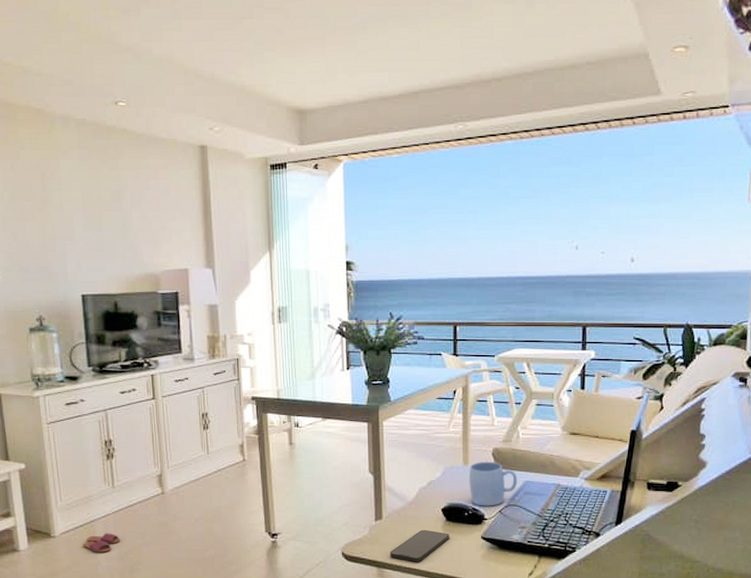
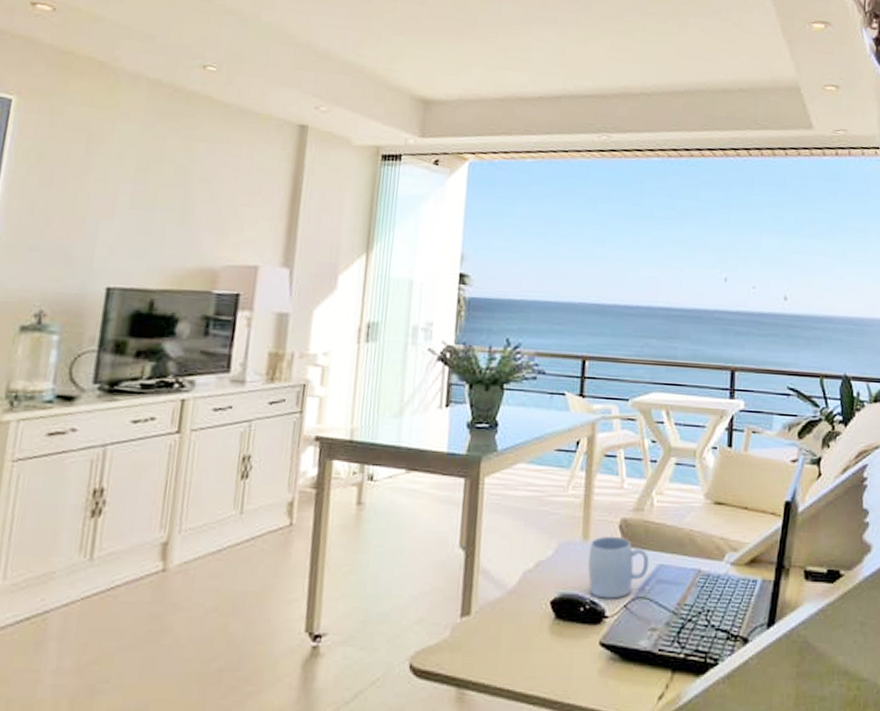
slippers: present [83,533,120,552] -> none [22,631,83,663]
phone: present [389,529,450,562] -> none [475,631,558,680]

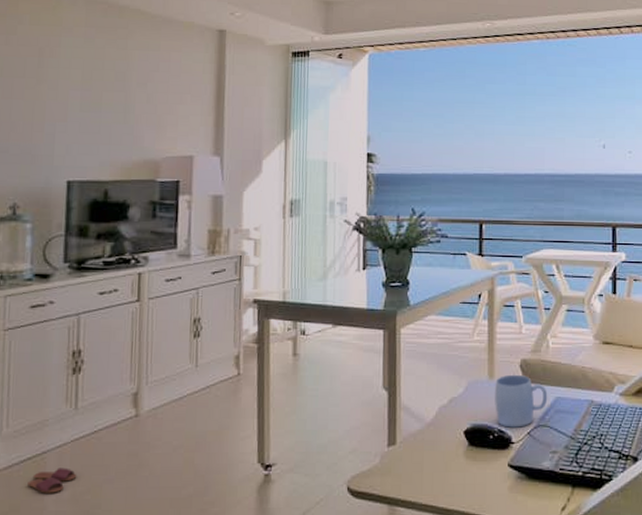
slippers: none [22,631,83,663] -> present [27,467,76,493]

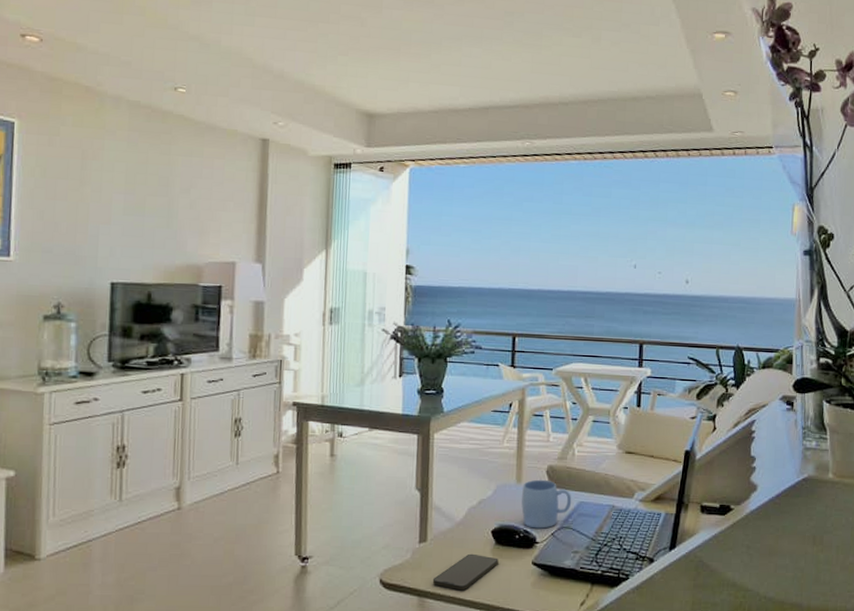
slippers: present [27,467,76,493] -> none [74,555,121,579]
phone: none [403,456,472,497] -> present [432,553,499,591]

